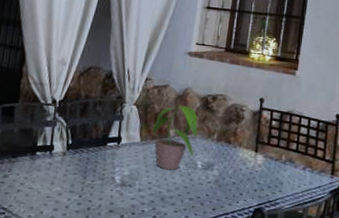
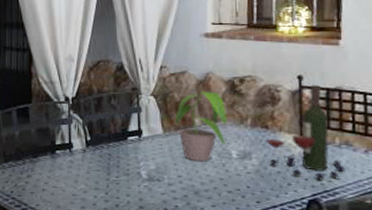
wine bottle: none [227,107,287,192] -> present [265,84,345,181]

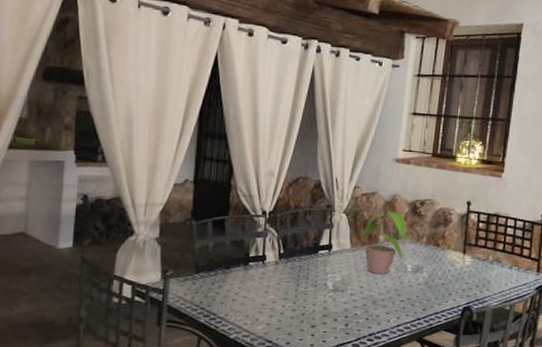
wine bottle: present [265,84,345,181] -> none [436,209,494,291]

